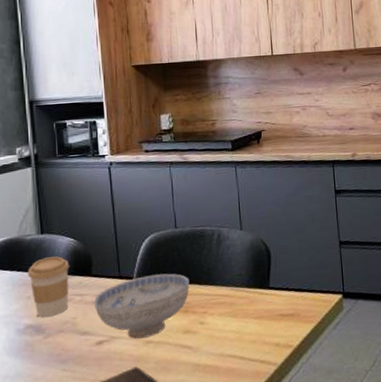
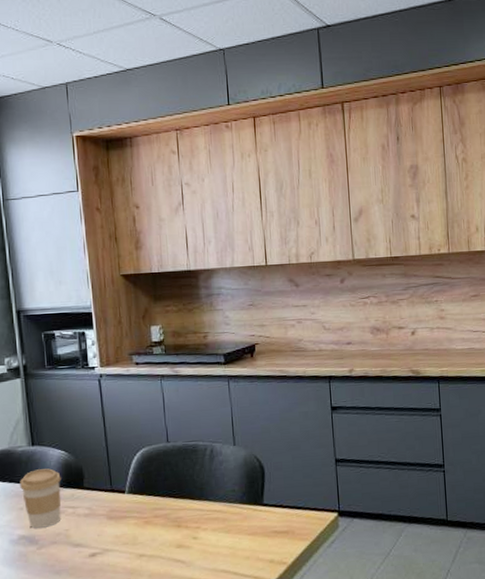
ceramic bowl: present [93,273,190,339] -> none [86,487,183,552]

